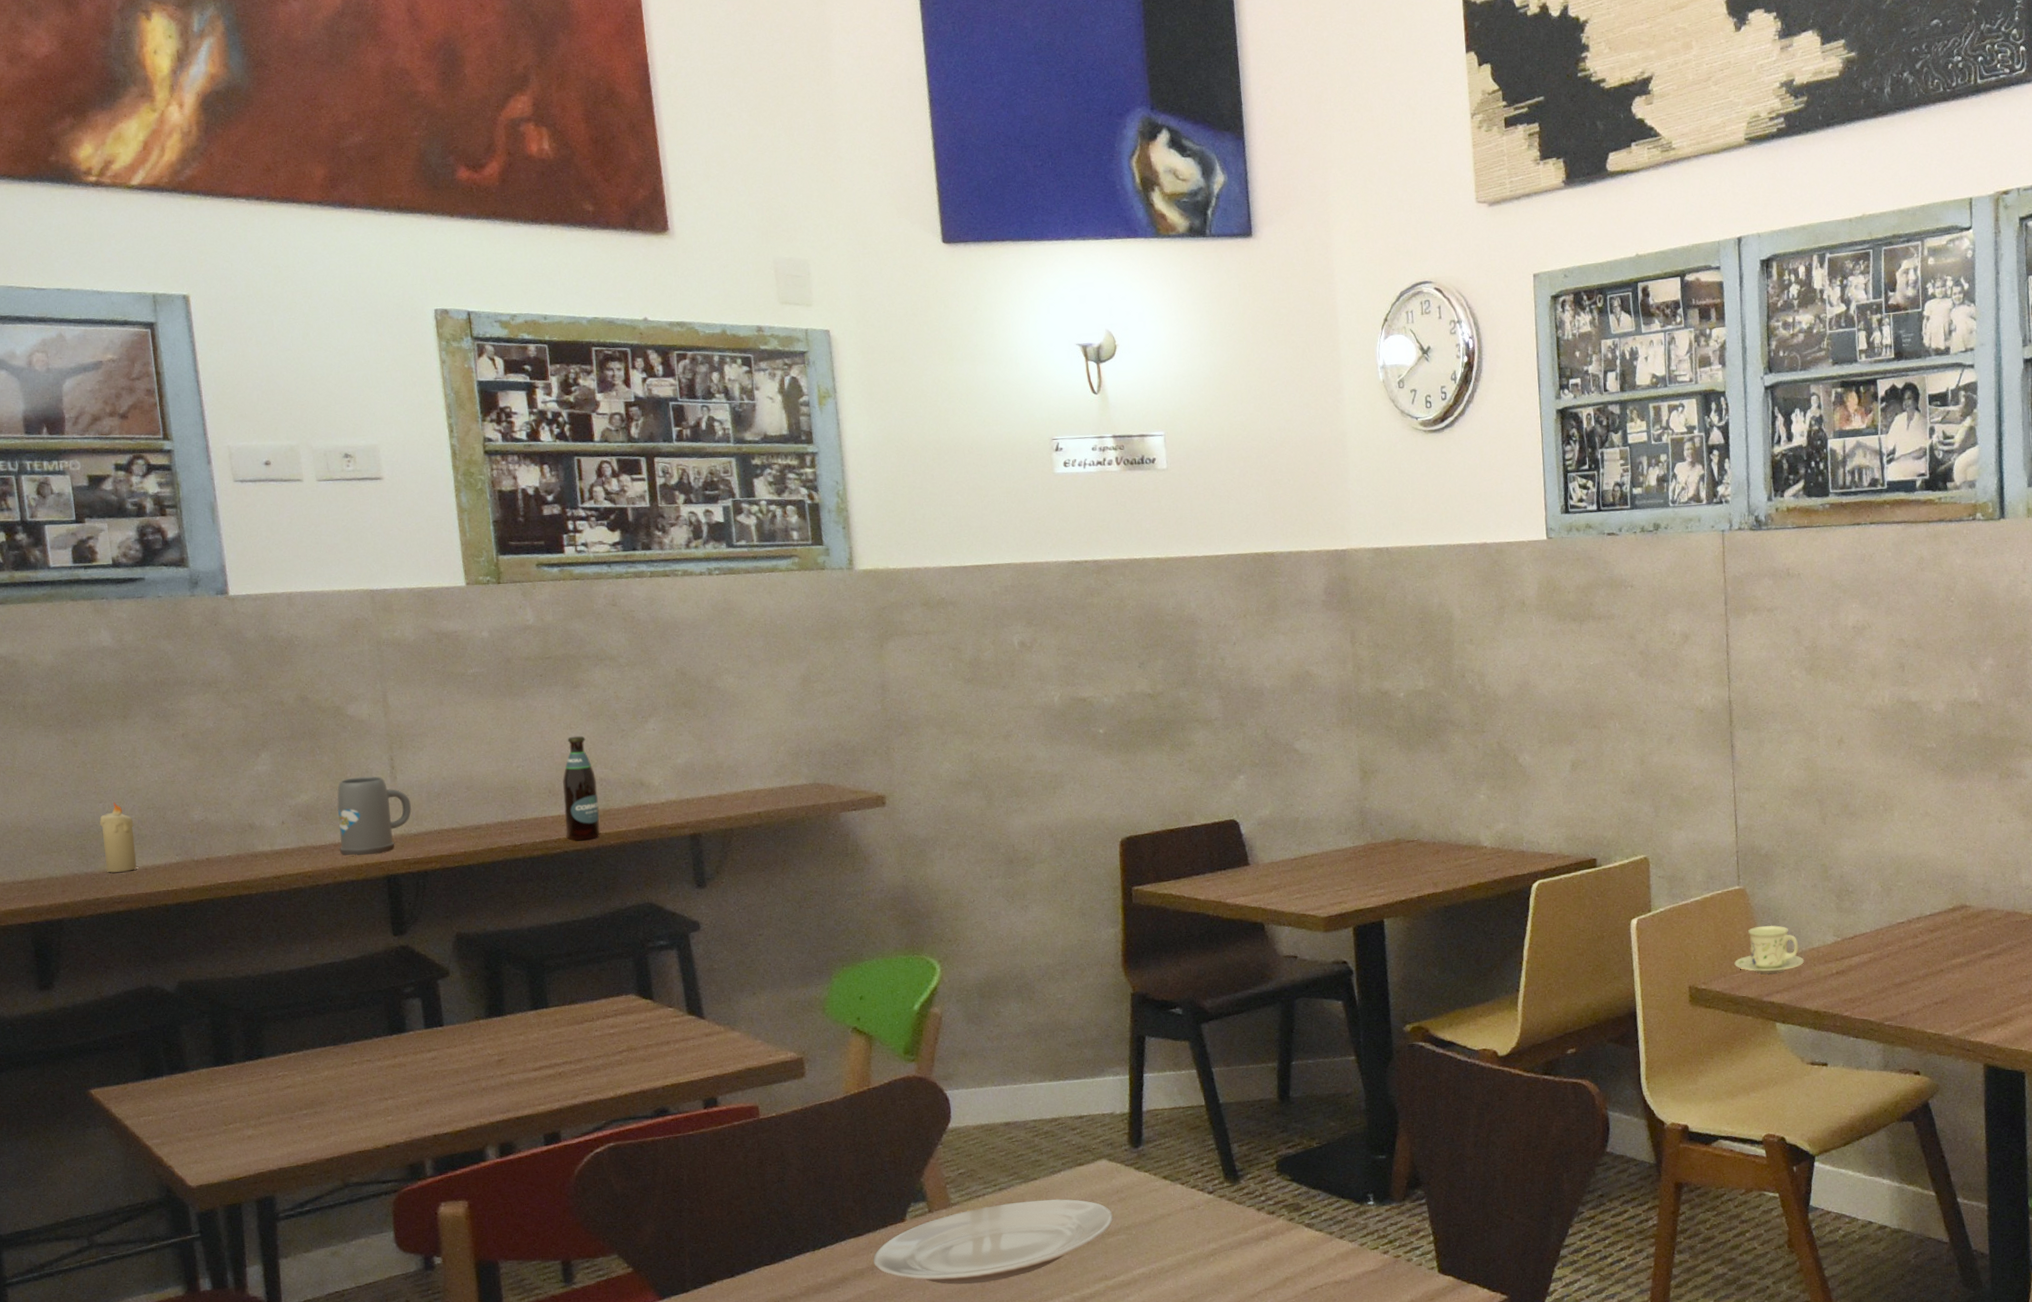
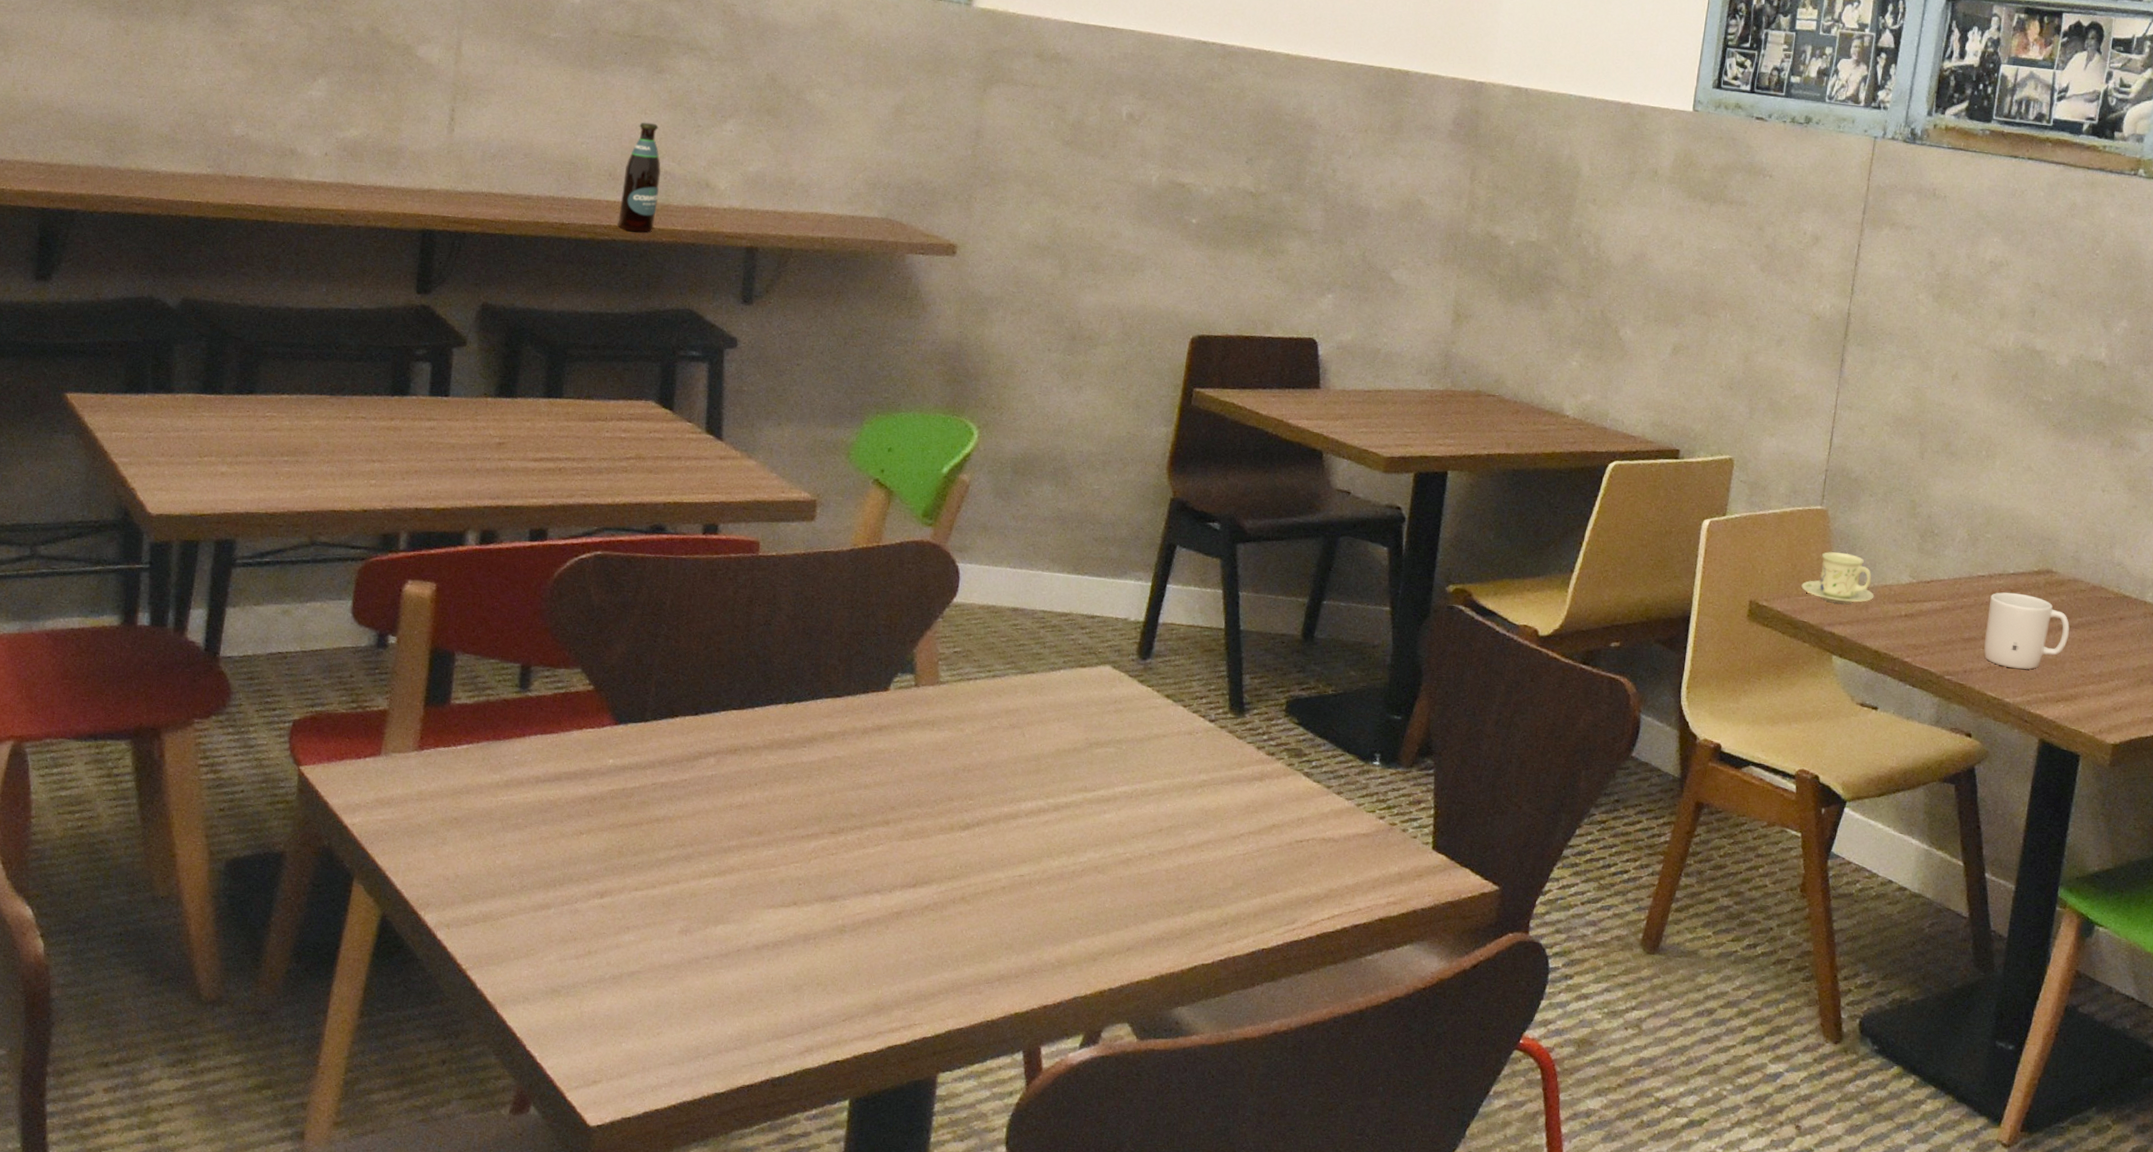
candle: present [99,802,137,873] -> none [132,99,171,174]
beer mug: present [337,776,412,857] -> none [379,121,463,206]
plate: present [873,1199,1114,1285] -> none [846,691,1107,771]
mug: none [1912,932,1994,1004] -> present [1984,592,2070,670]

